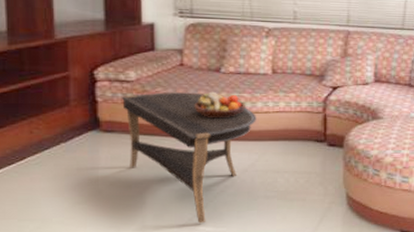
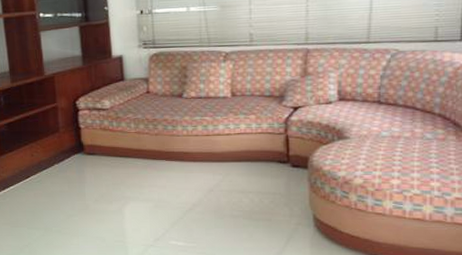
coffee table: present [121,92,256,224] -> none [99,117,219,238]
fruit bowl: present [195,91,245,119] -> none [162,116,208,141]

